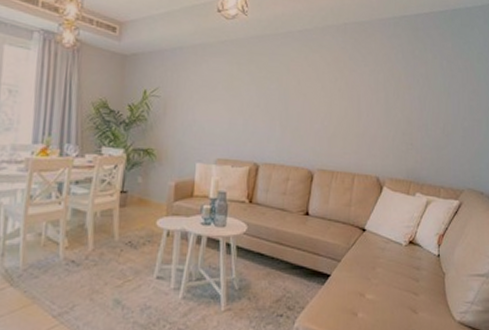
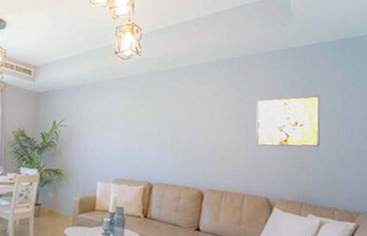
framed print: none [368,67,430,123] -> present [256,95,320,147]

